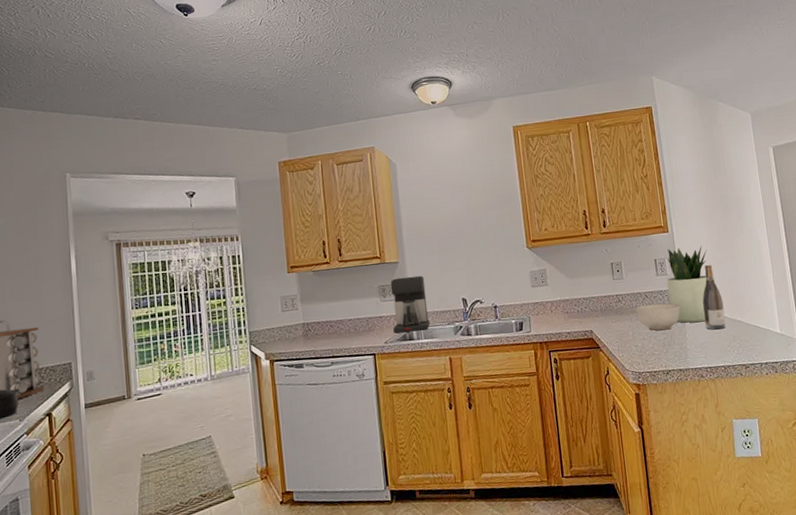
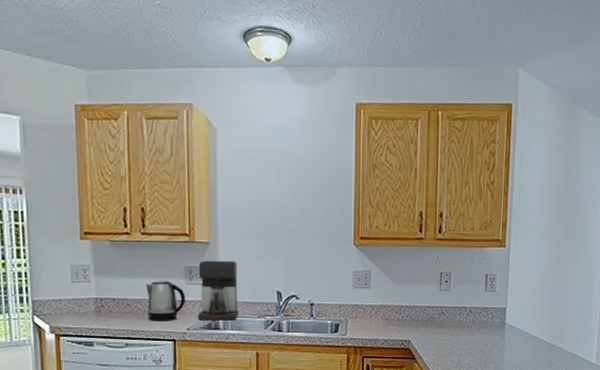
kettle: none [346,300,382,339] -> present [146,280,186,321]
bowl: present [635,303,681,331] -> none [458,320,504,348]
planter: present [665,245,707,323] -> none [493,265,541,344]
wine bottle: present [702,264,726,330] -> none [524,286,547,353]

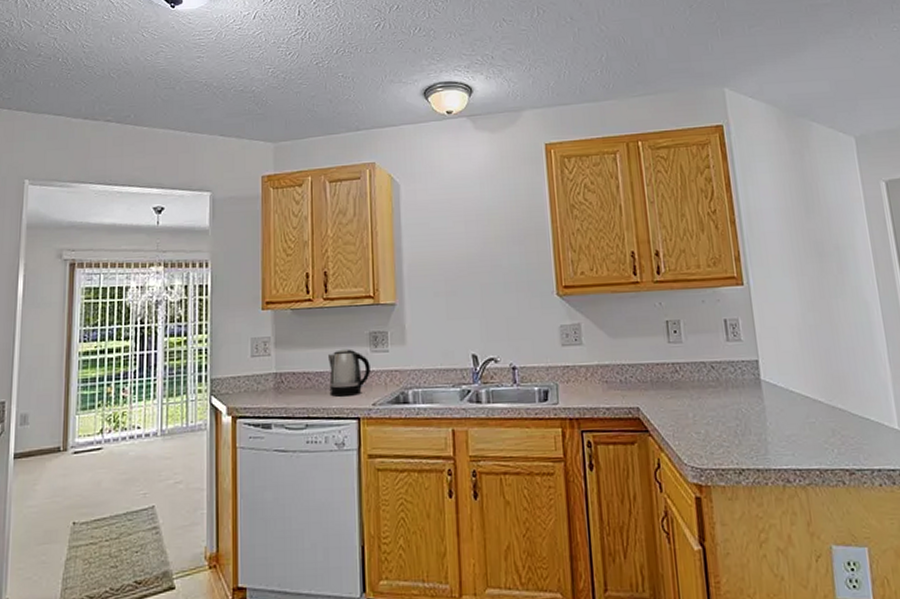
coffee maker: present [198,260,238,321] -> none [384,322,429,394]

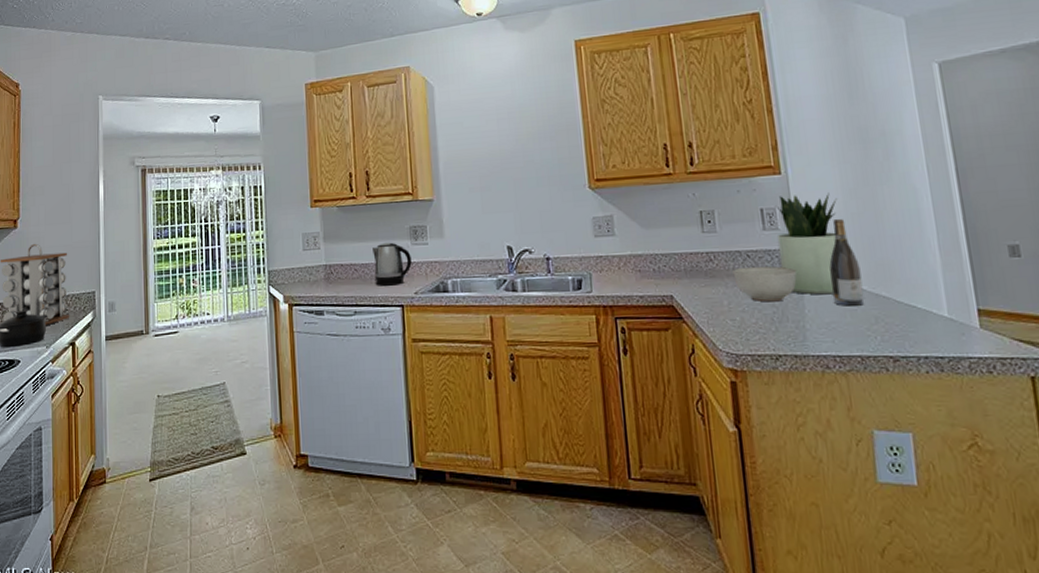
bowl: none [697,377,759,415] -> present [733,266,798,302]
planter: none [738,304,796,408] -> present [776,193,837,295]
wine bottle: none [789,330,822,419] -> present [829,218,865,307]

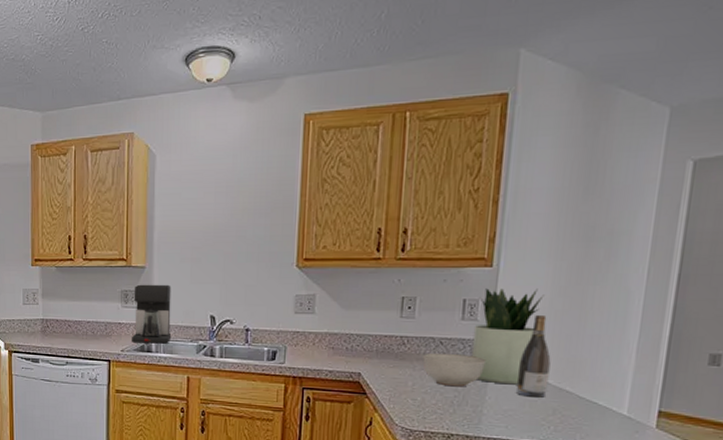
kettle: present [372,242,412,286] -> none [86,303,121,342]
coffee maker: none [424,216,467,283] -> present [132,284,171,344]

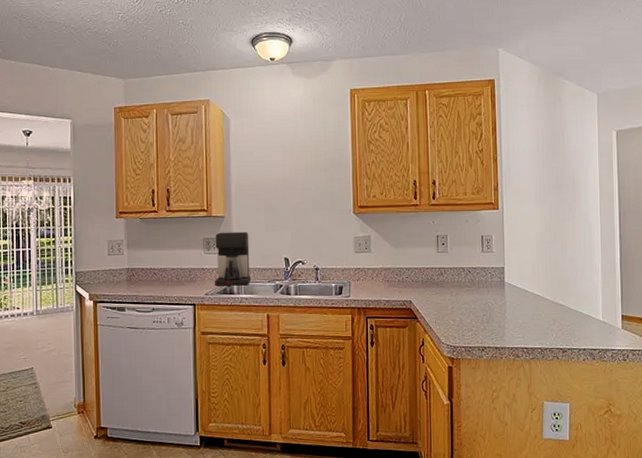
bowl: present [422,352,487,387] -> none [457,279,503,307]
planter: present [471,288,544,385] -> none [491,225,536,303]
wine bottle: present [516,314,551,398] -> none [525,245,548,311]

